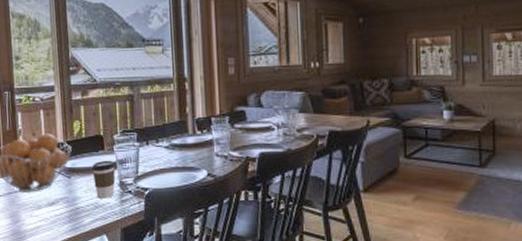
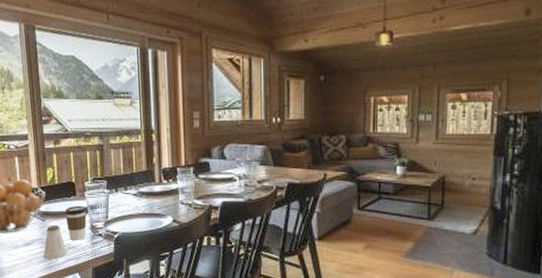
saltshaker: none [68,181,95,220] -> present [43,224,68,259]

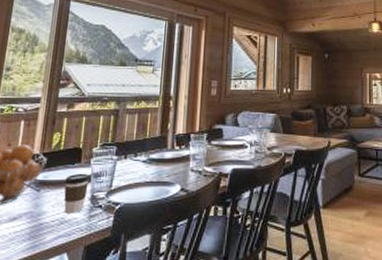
saltshaker: present [43,224,68,259] -> none [29,195,59,237]

